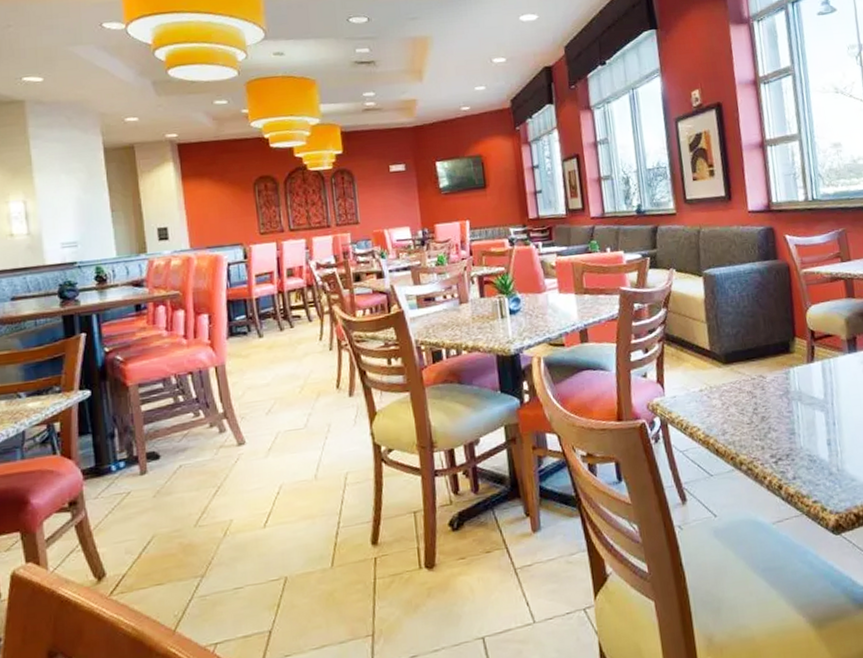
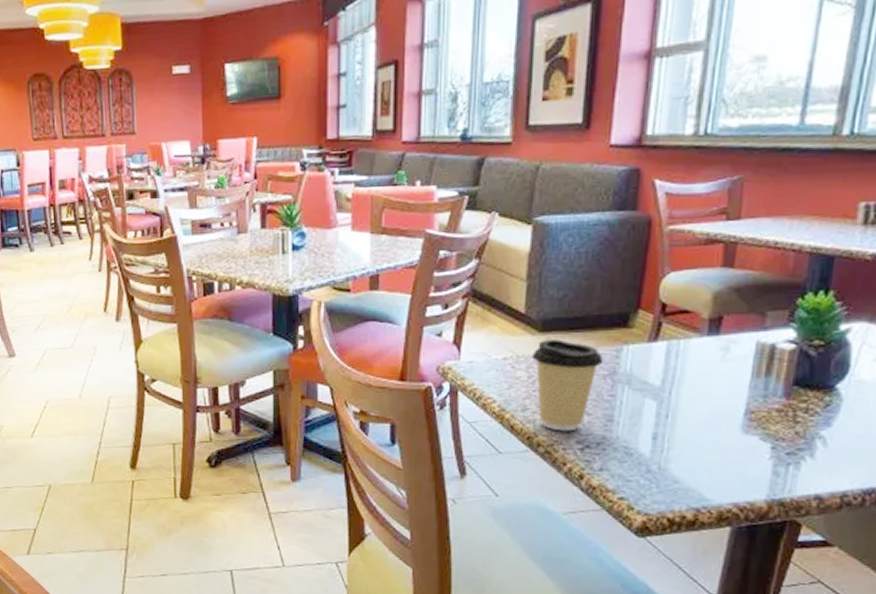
coffee cup: none [722,368,778,449] -> present [532,339,604,432]

